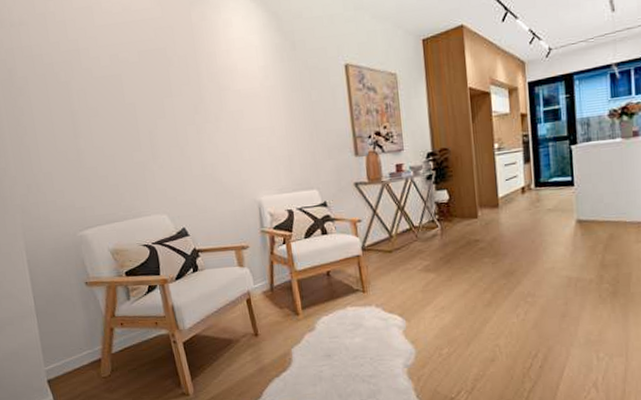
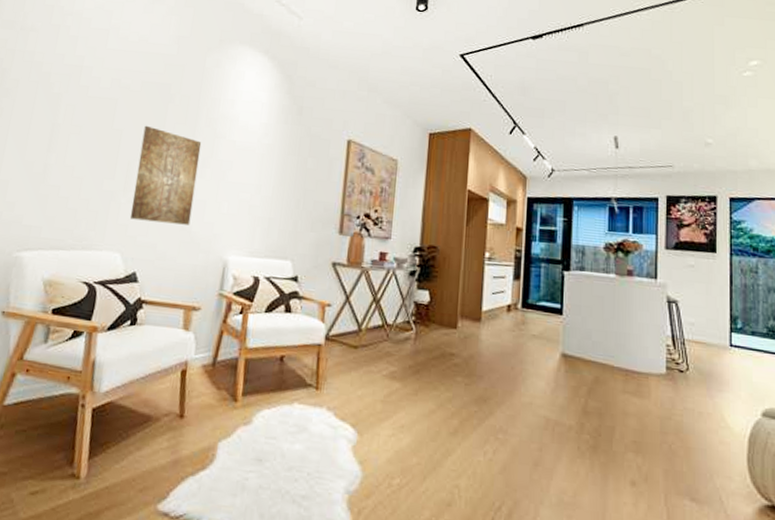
wall art: none [153,93,220,183] -> present [129,125,202,225]

